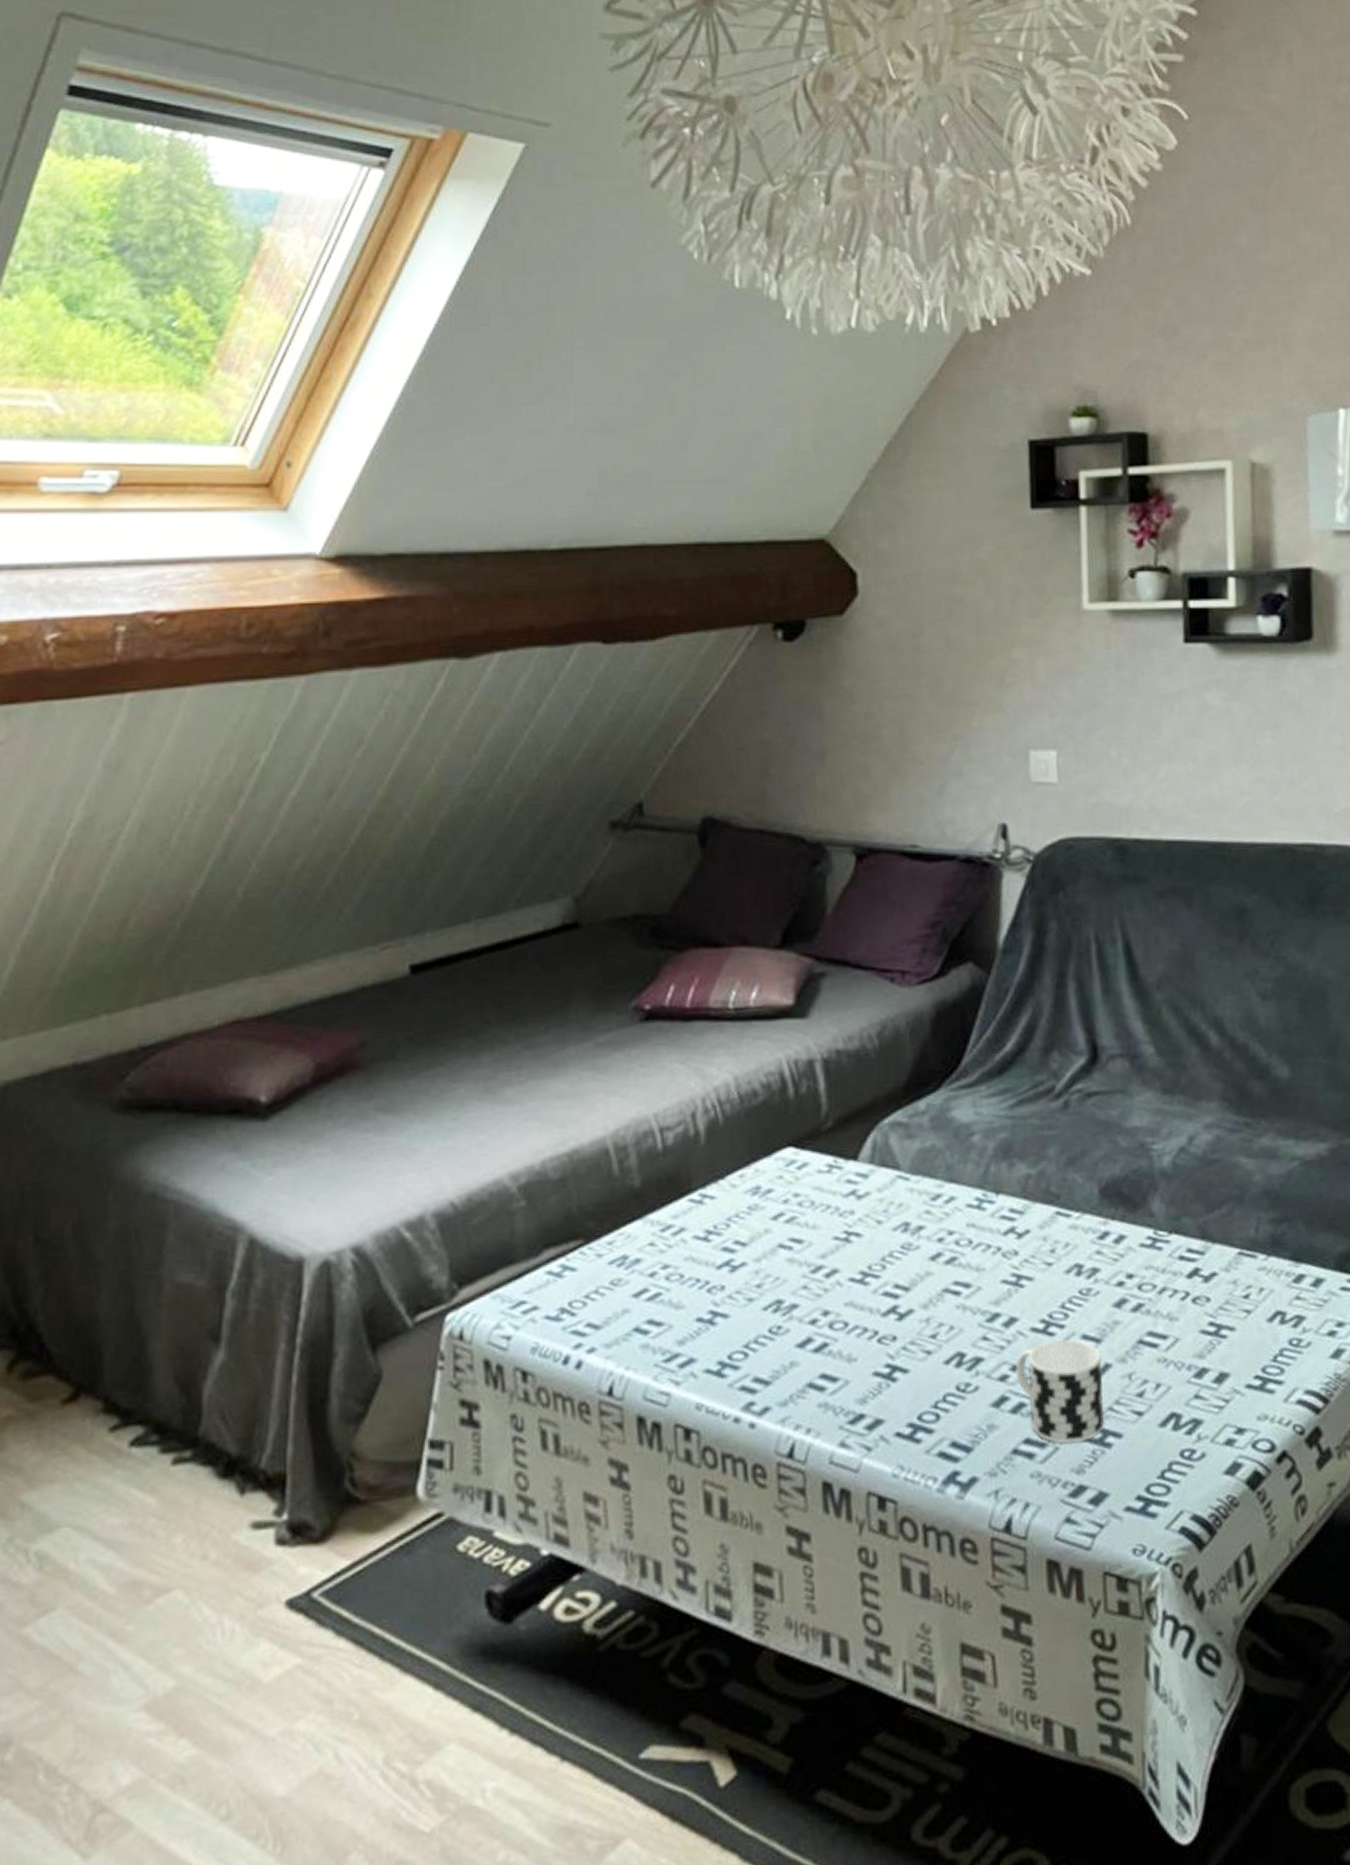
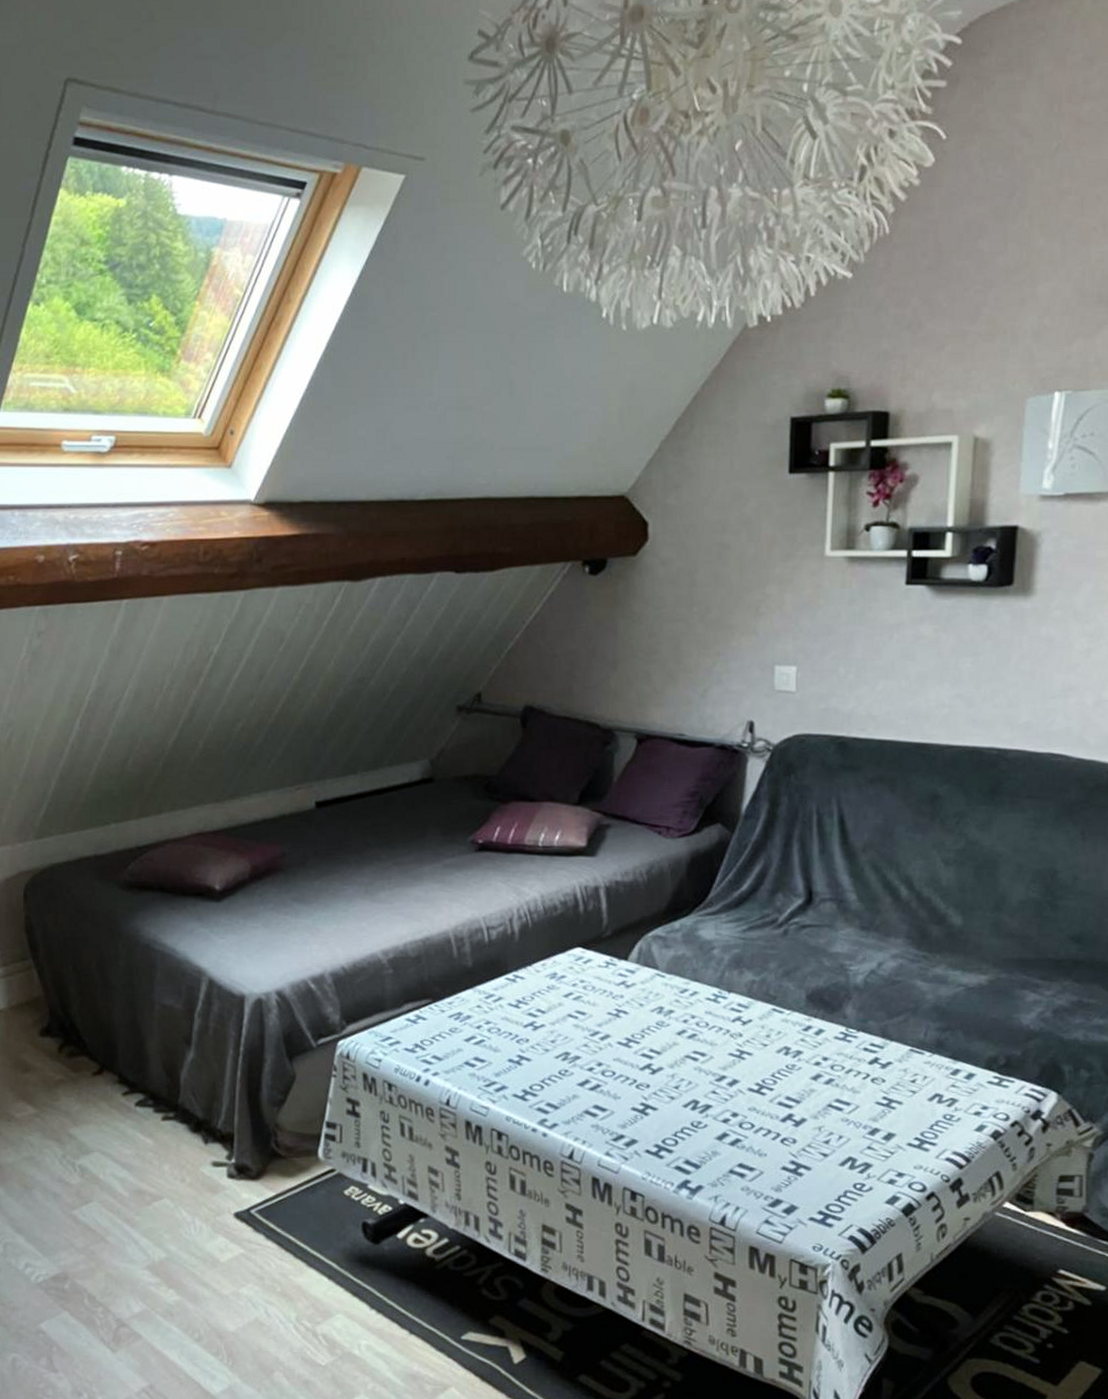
cup: present [1015,1339,1104,1444] -> none [735,1098,800,1170]

